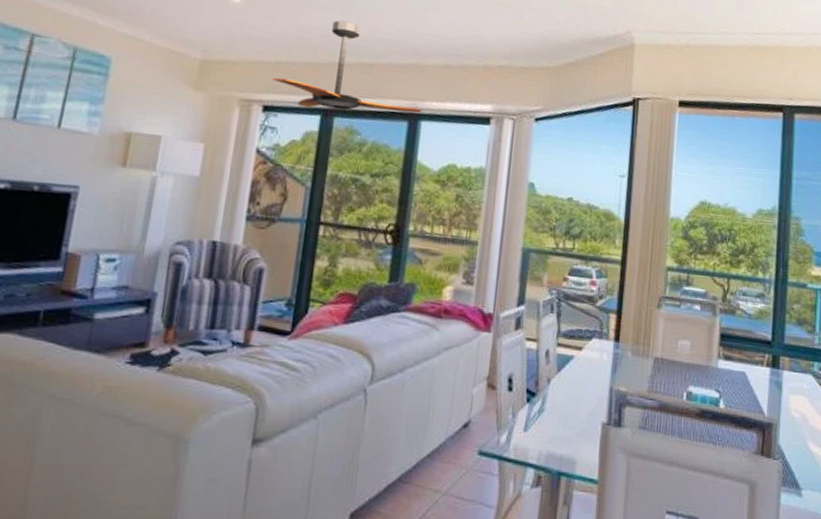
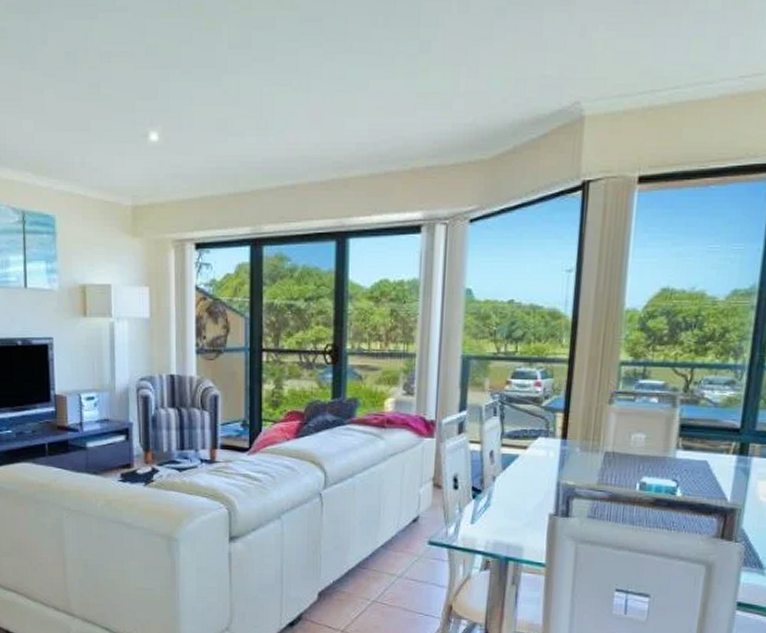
ceiling fan: present [272,20,422,113] -> none [199,143,349,240]

